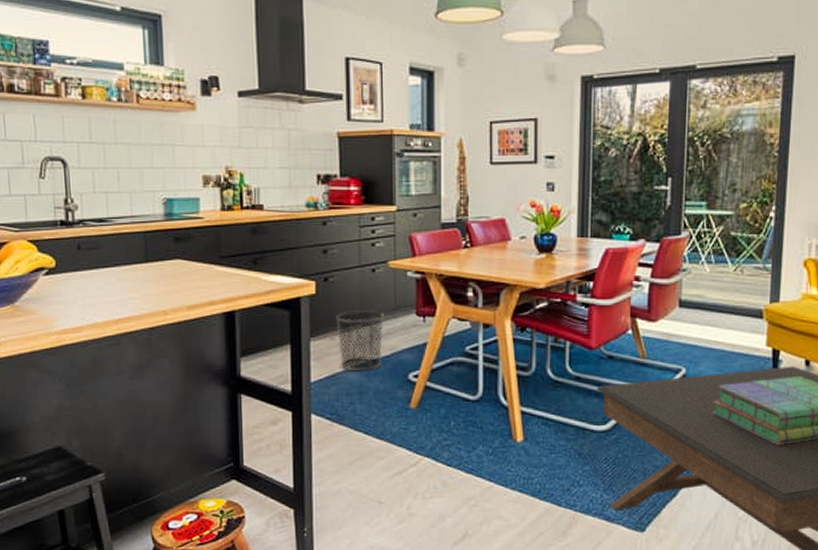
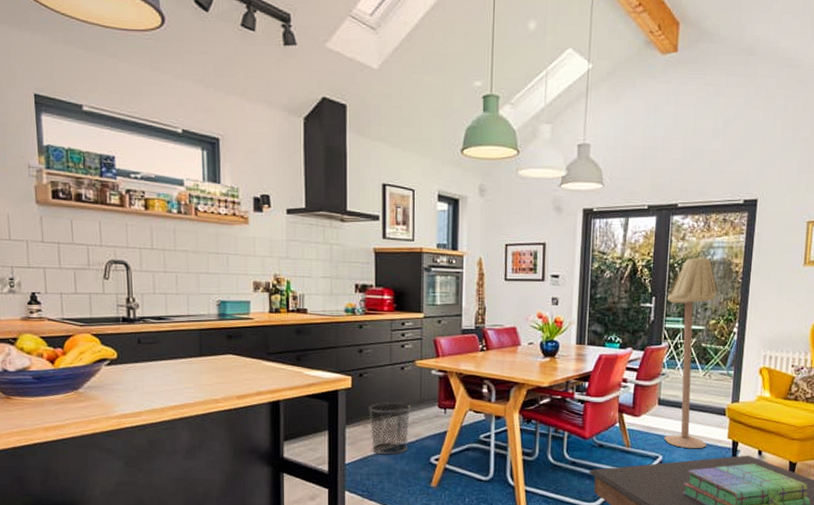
floor lamp: none [687,127,748,360] -> present [664,257,718,449]

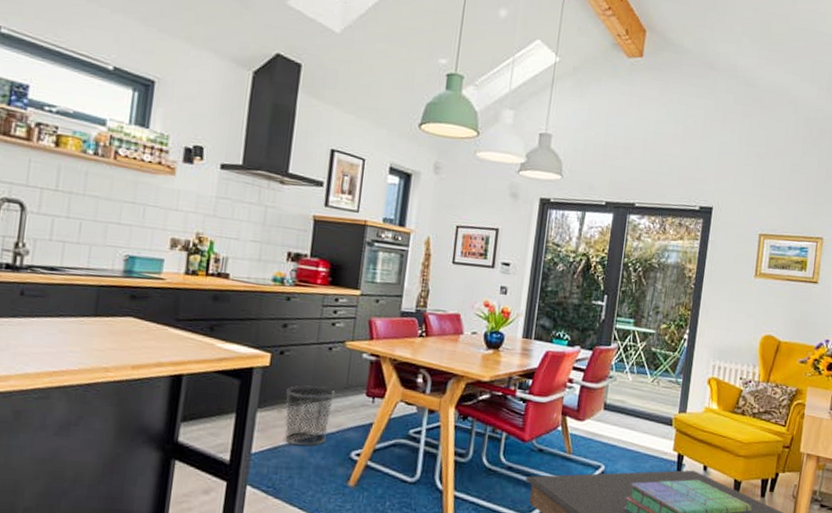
floor lamp: present [664,257,718,449] -> none [608,258,670,460]

